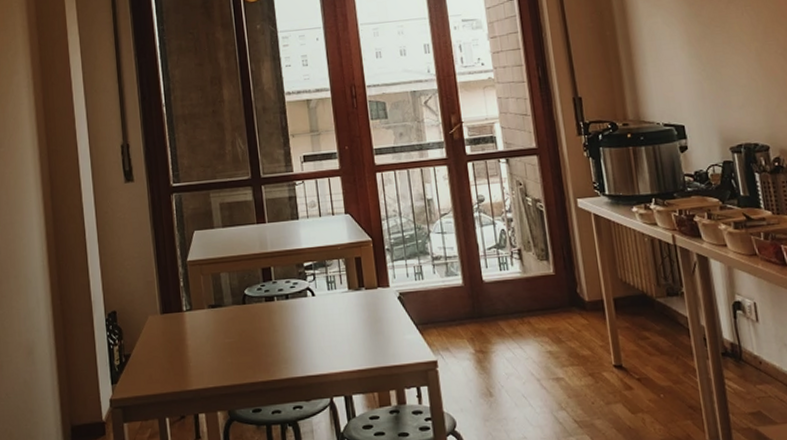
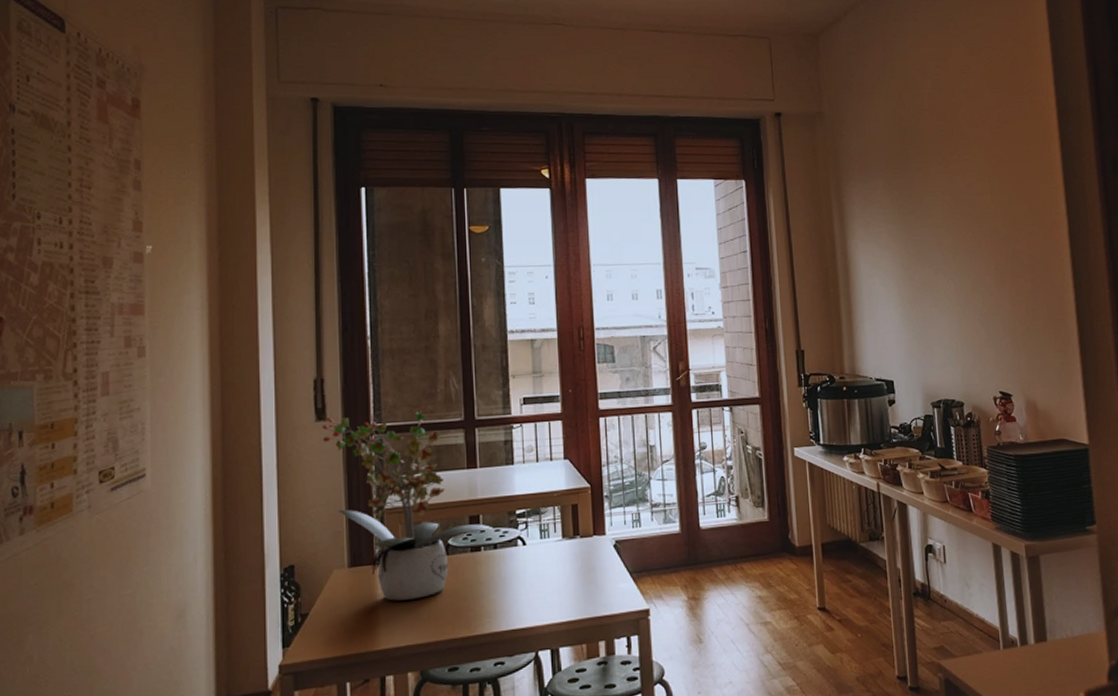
potted plant: none [130,165,285,346] -> present [322,404,494,601]

